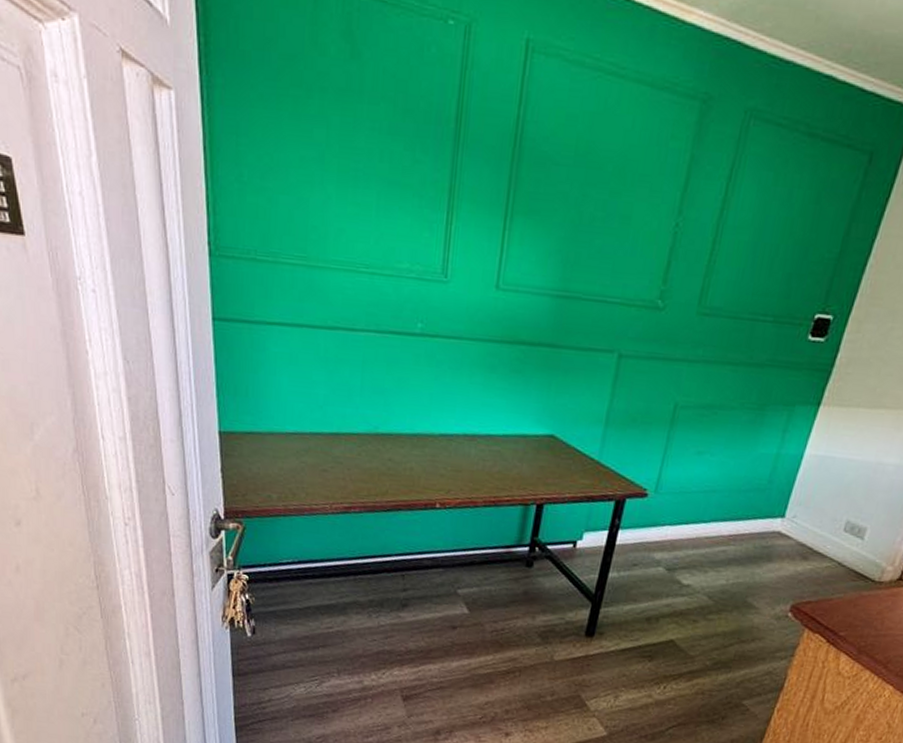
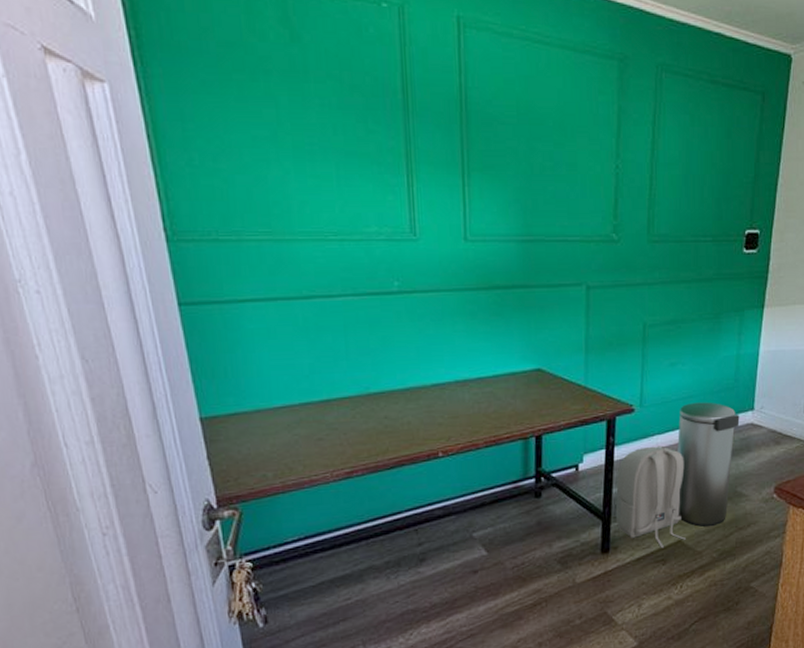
backpack: none [607,536,694,645] -> present [616,445,686,549]
pedal bin: none [676,498,767,633] -> present [678,402,740,527]

